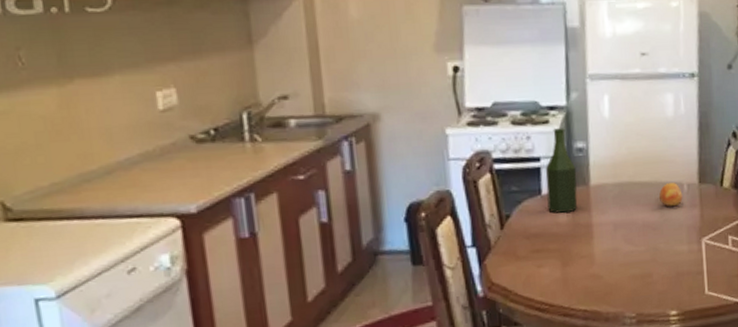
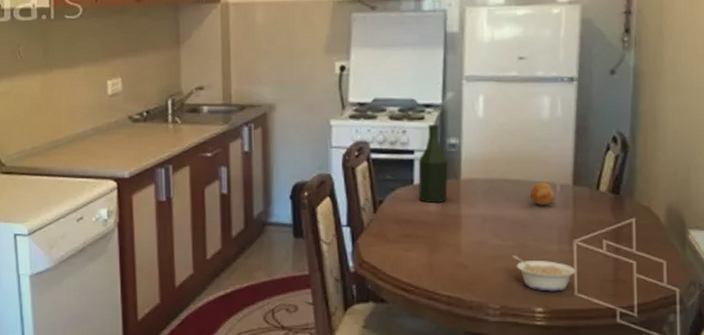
legume: none [645,259,706,294] -> present [512,254,576,292]

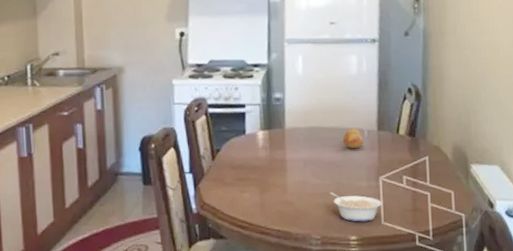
bottle: present [418,124,448,203] -> none [249,81,275,150]

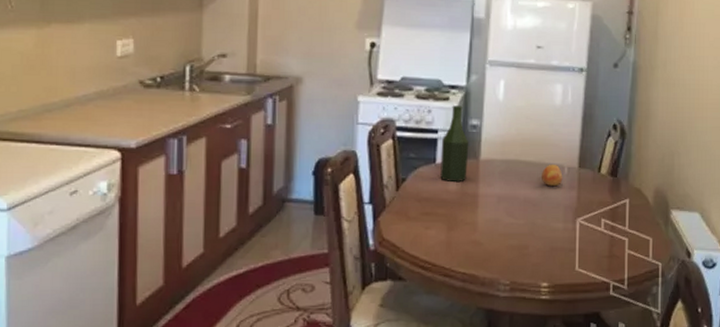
bottle: none [249,81,275,150] -> present [440,105,469,181]
legume: present [329,191,382,222] -> none [523,232,578,267]

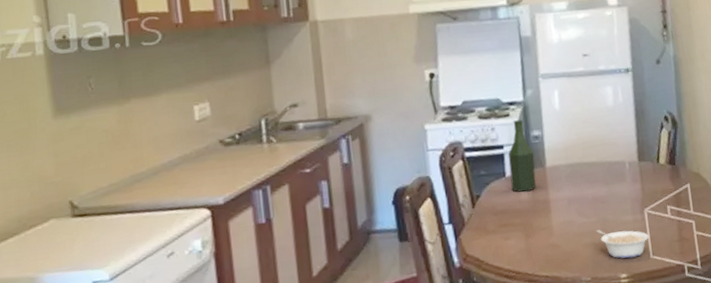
legume: none [523,232,578,267] -> present [596,229,649,259]
fruit: present [541,165,563,187] -> none [604,162,626,183]

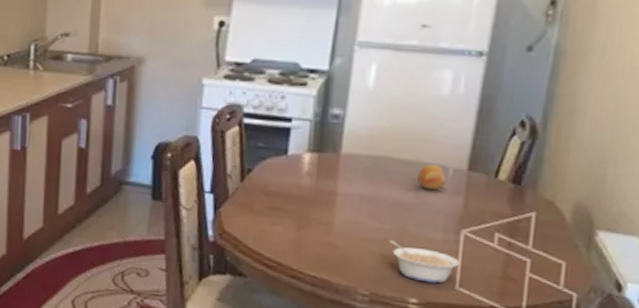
bottle: present [508,119,536,192] -> none [292,92,329,177]
fruit: none [604,162,626,183] -> present [416,165,446,191]

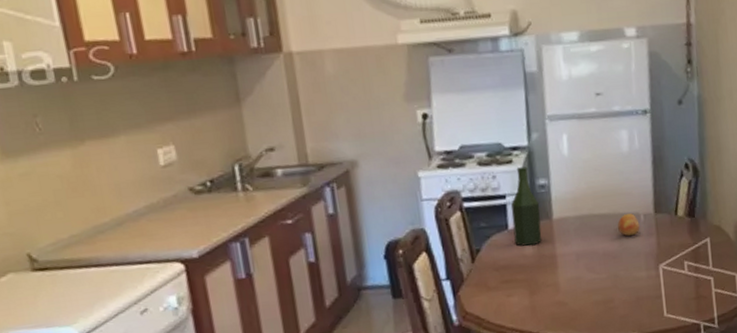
bottle: none [292,92,329,177] -> present [511,166,542,246]
legume: present [389,239,460,284] -> none [606,286,664,317]

